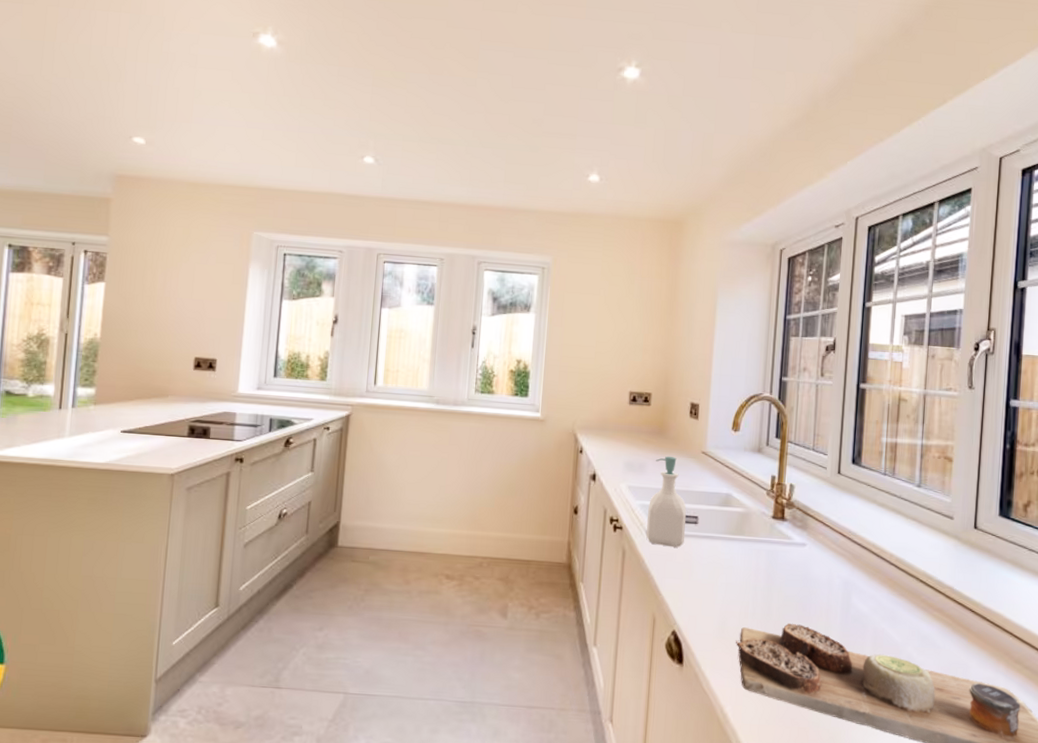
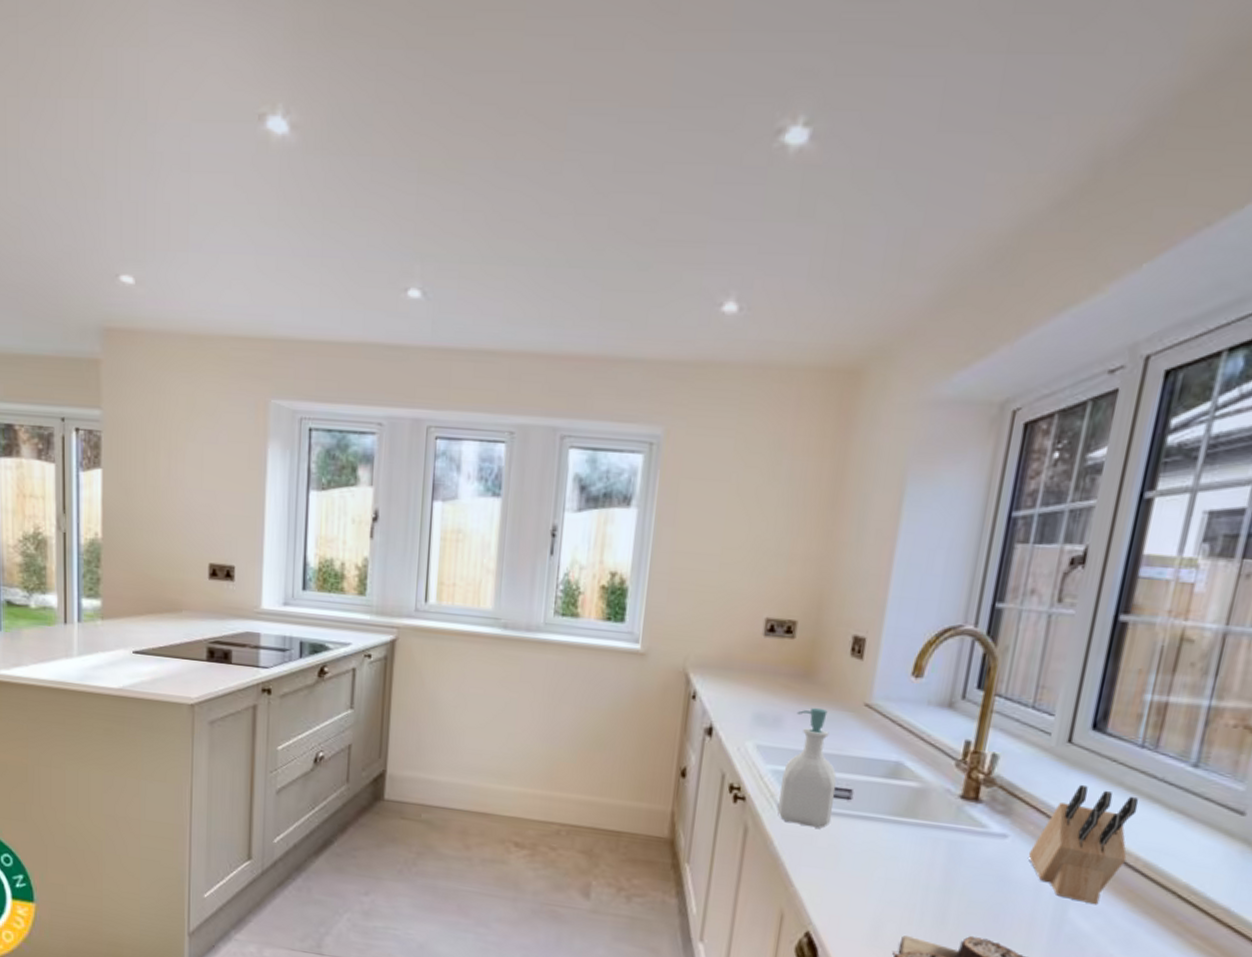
knife block: none [821,503,887,592] -> present [1028,784,1139,905]

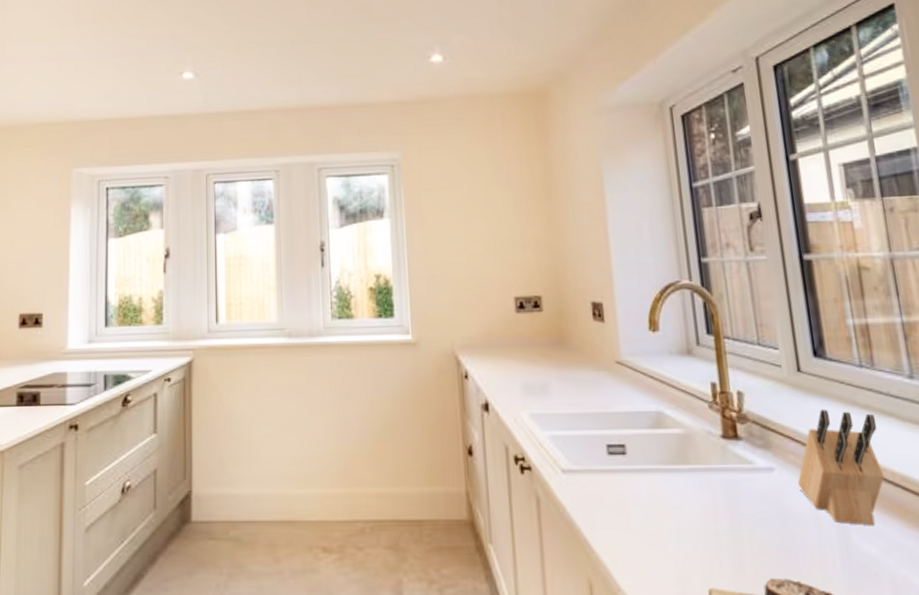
soap bottle: present [778,707,837,829] -> none [559,371,614,488]

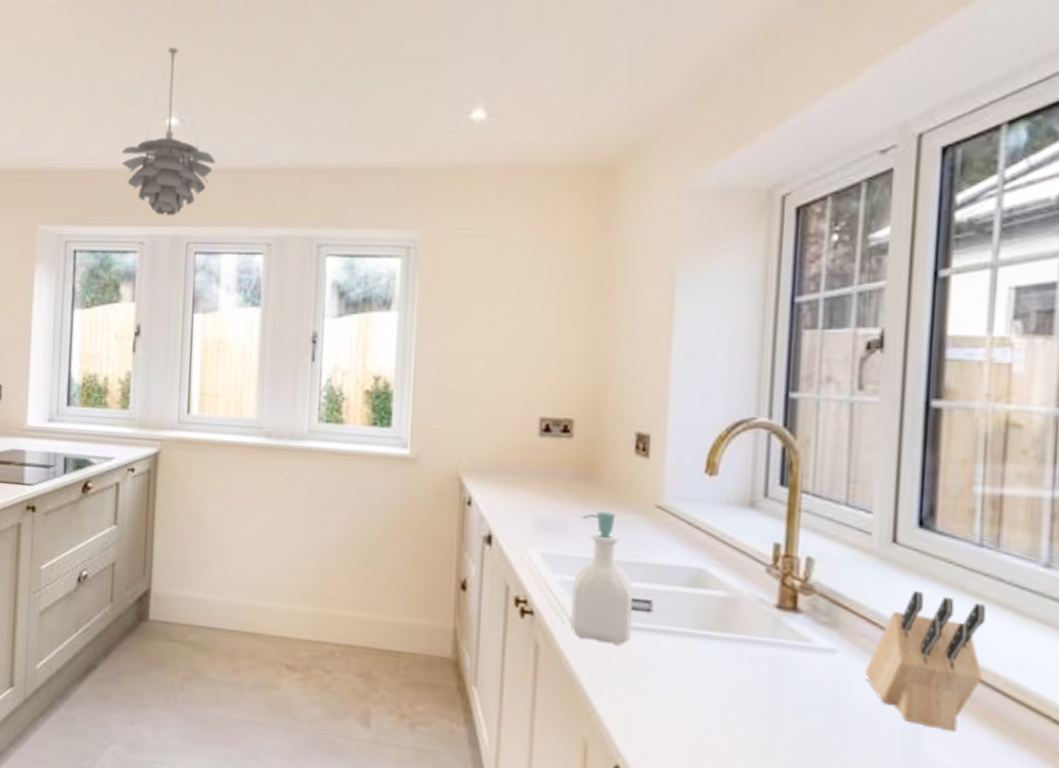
pendant light: none [145,17,227,153] -> present [121,48,216,216]
soap bottle: none [559,371,614,488] -> present [571,510,634,646]

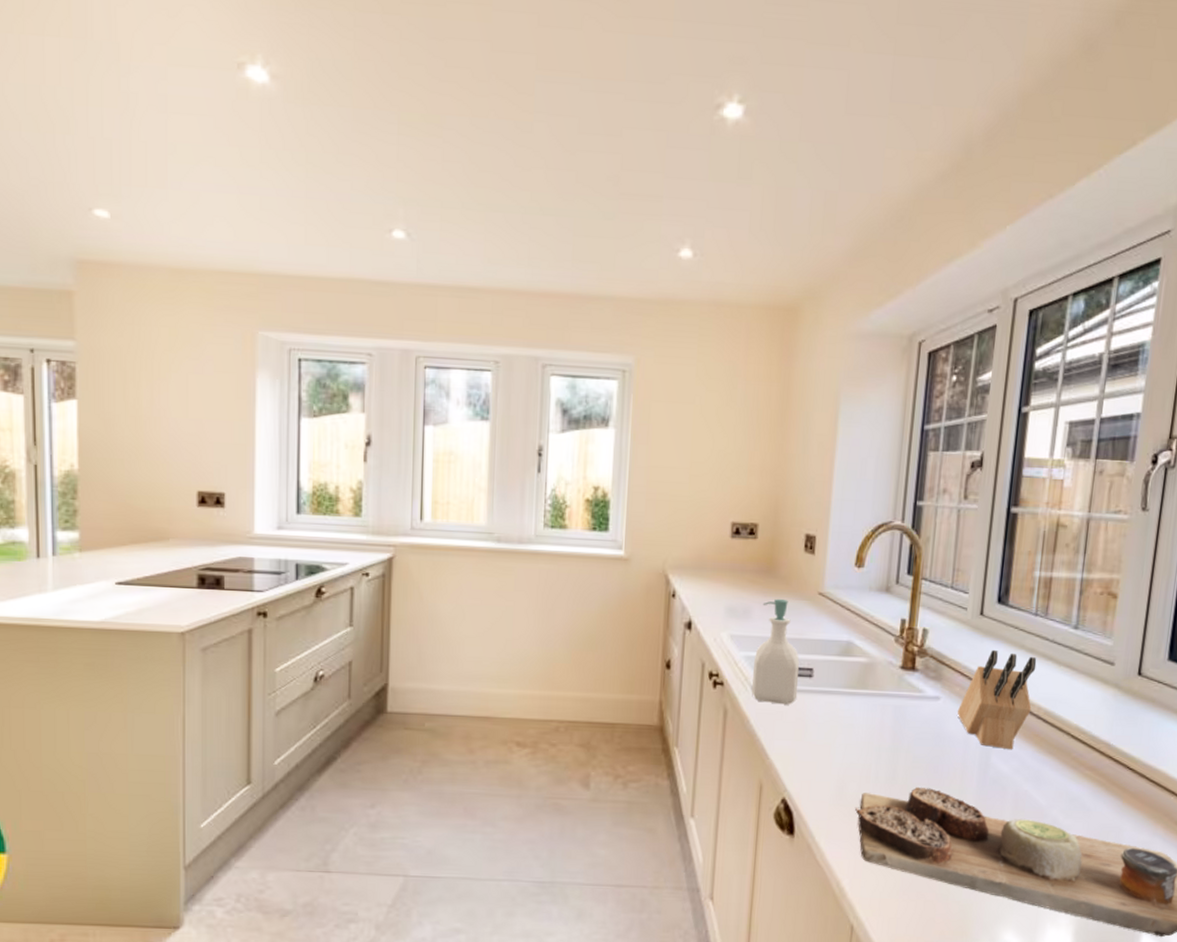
pendant light: present [121,48,216,216] -> none [346,159,444,330]

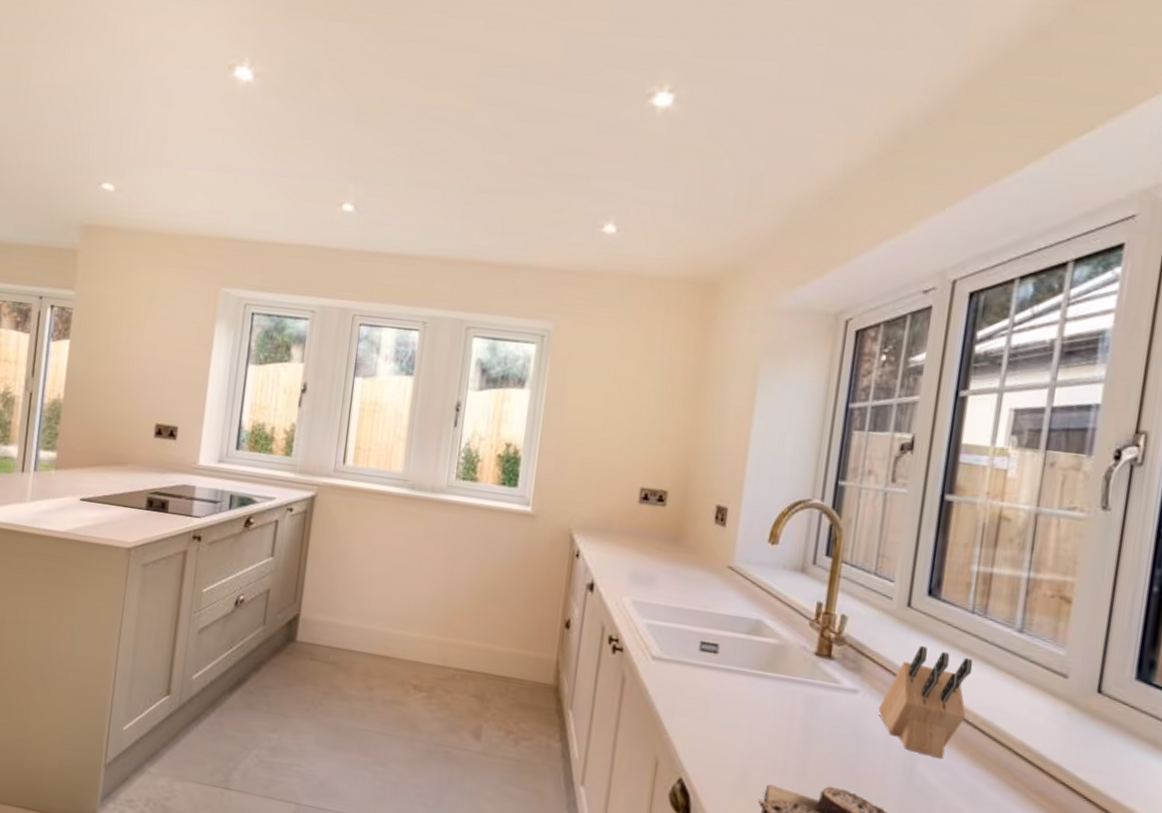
soap bottle: present [752,598,800,705] -> none [652,568,704,680]

